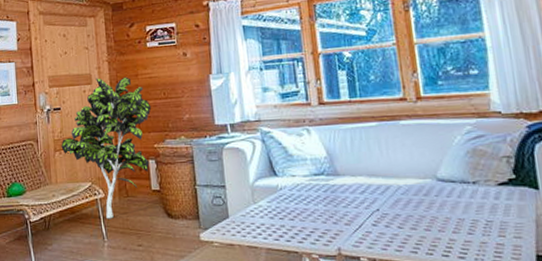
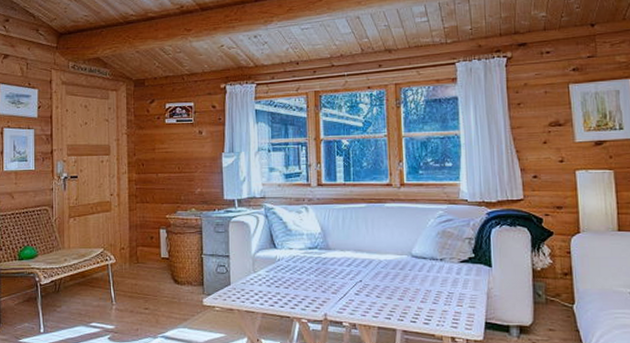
indoor plant: present [61,77,152,219] -> none [76,149,166,284]

